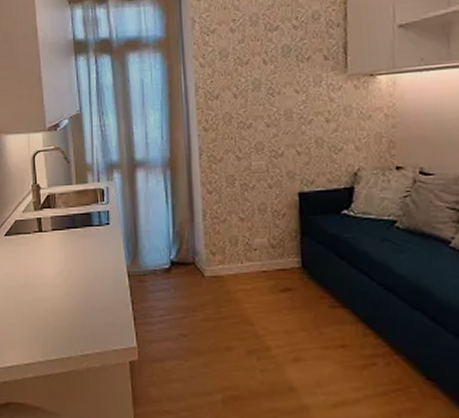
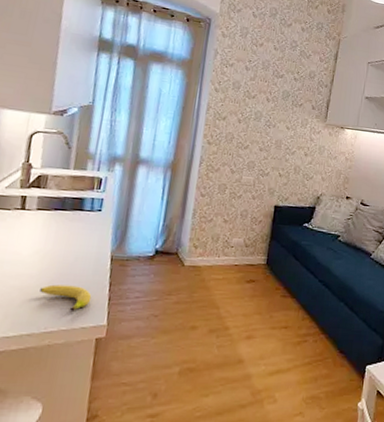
fruit: none [70,306,117,333] -> present [40,284,92,311]

